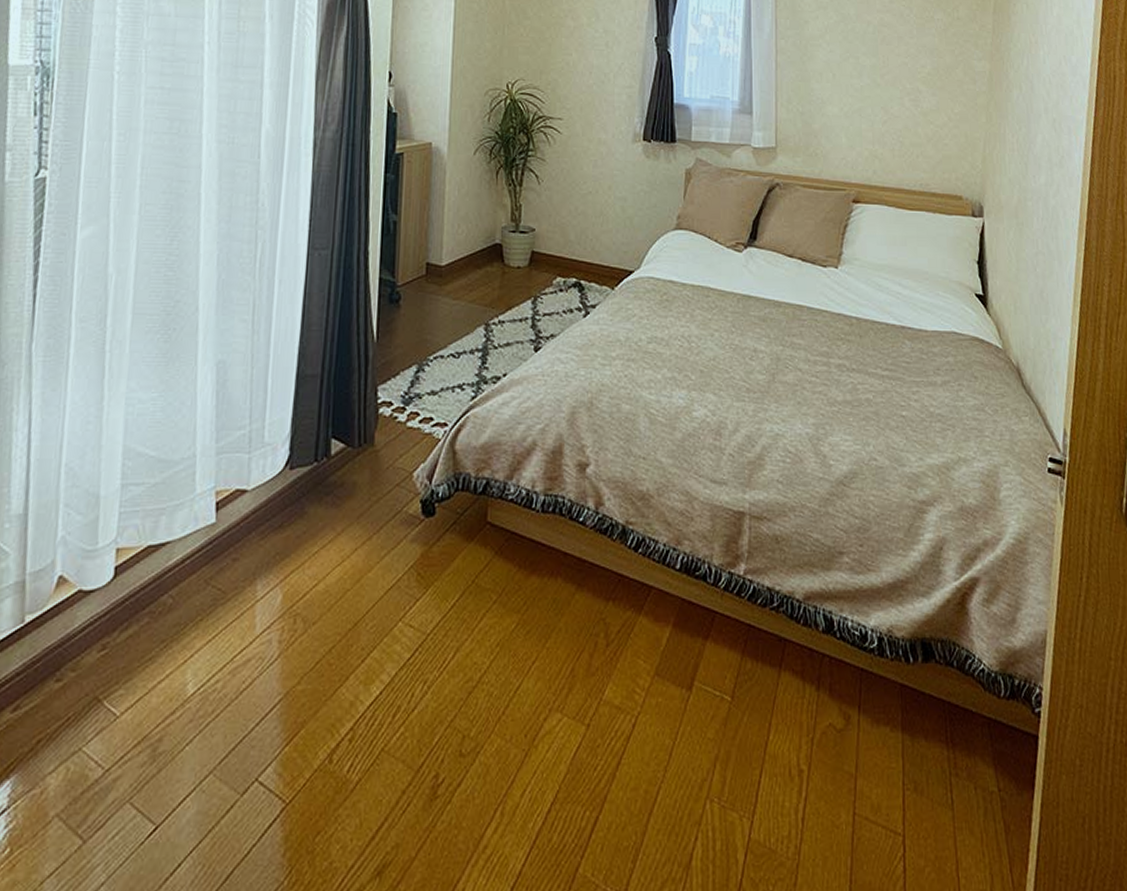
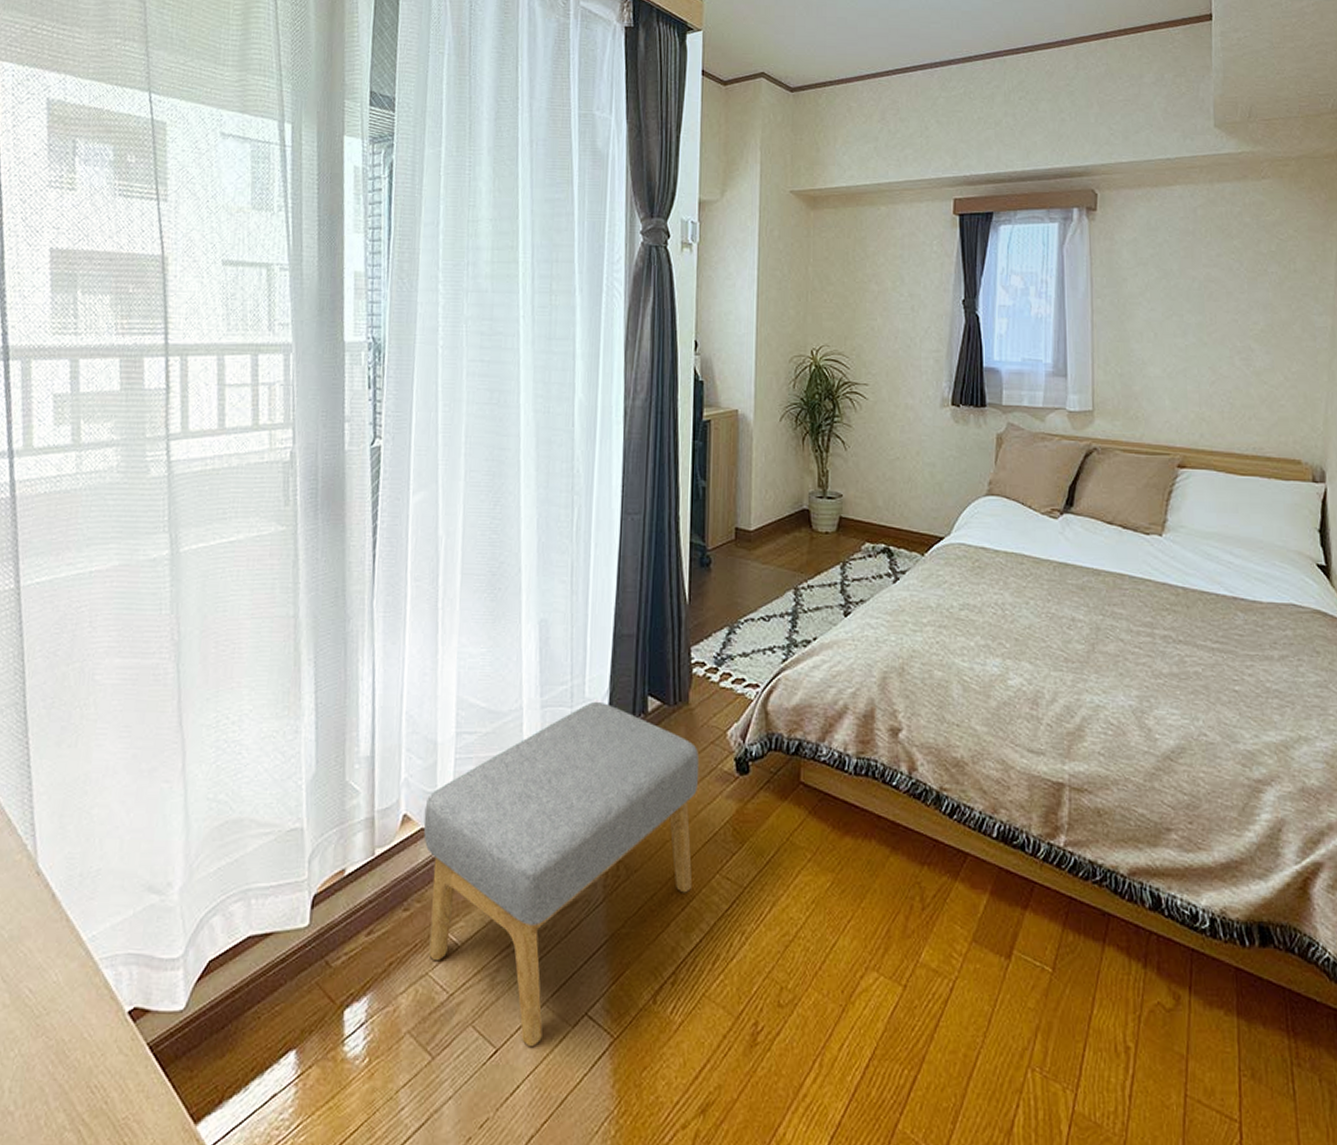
footstool: none [81,445,384,821] -> present [423,701,700,1048]

